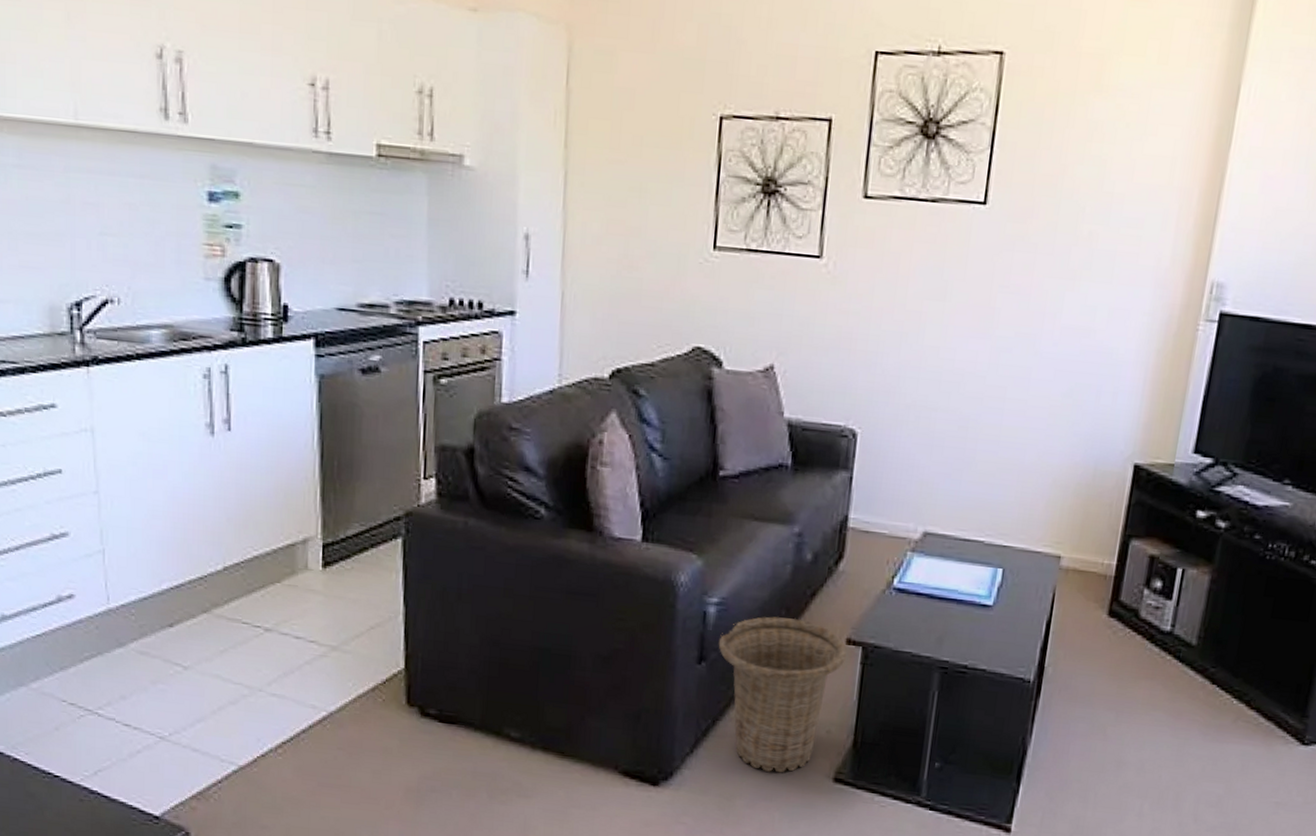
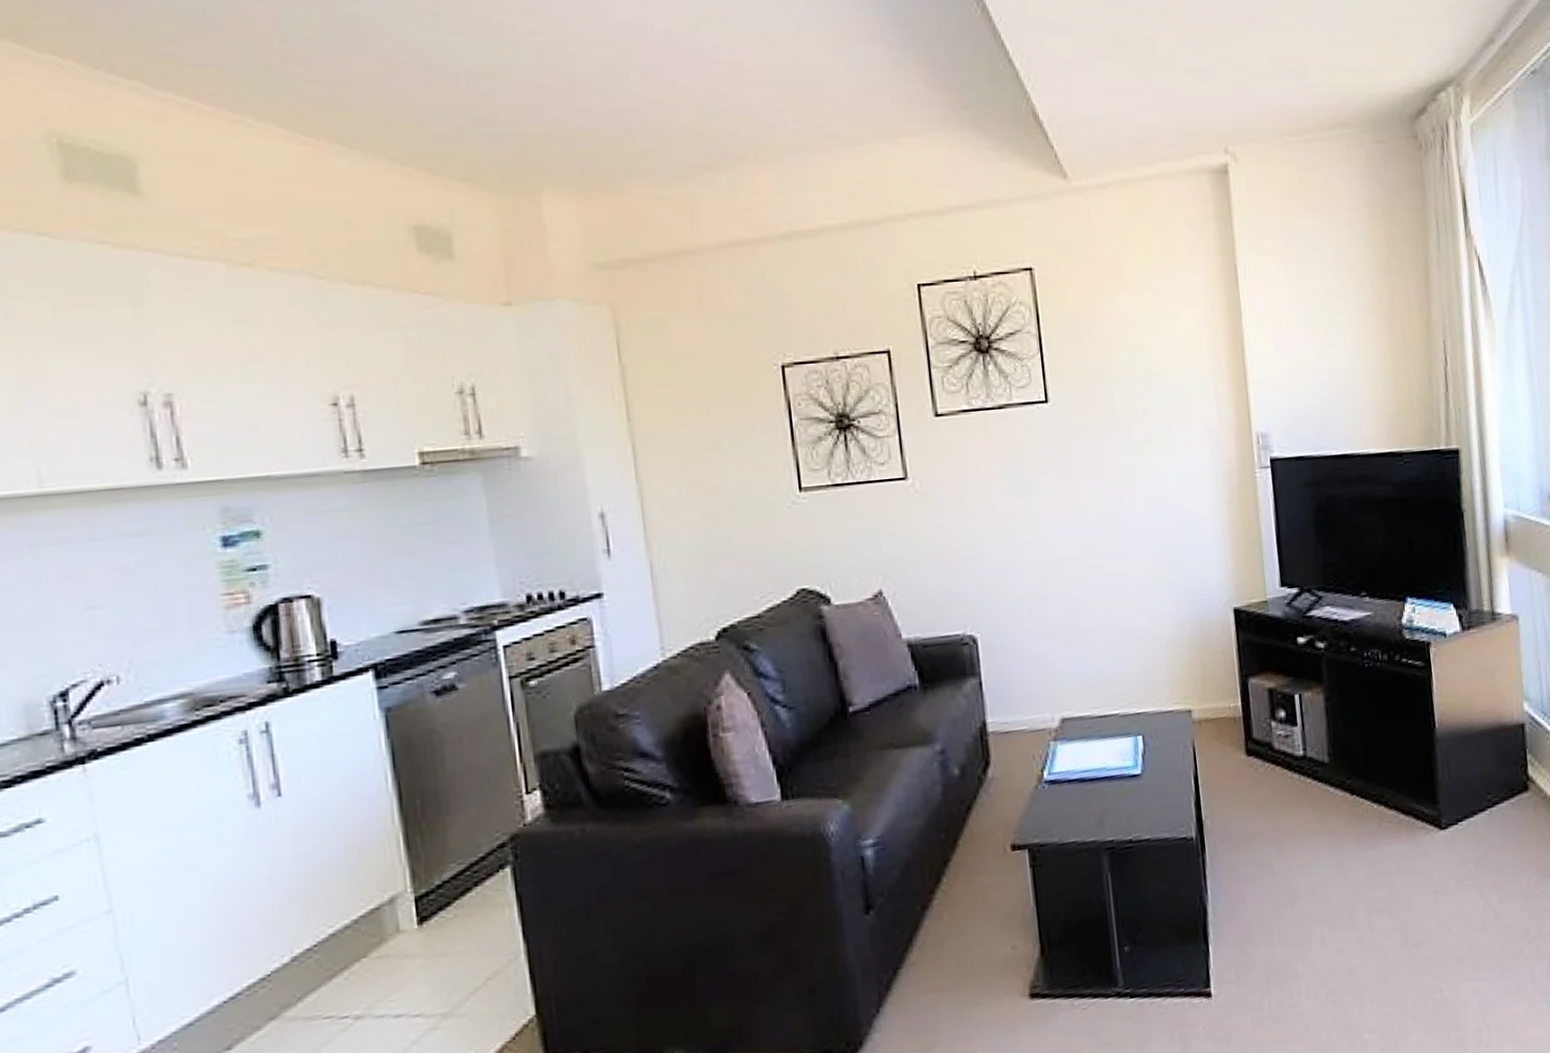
basket: present [718,616,848,773] -> none [882,838,1015,1009]

